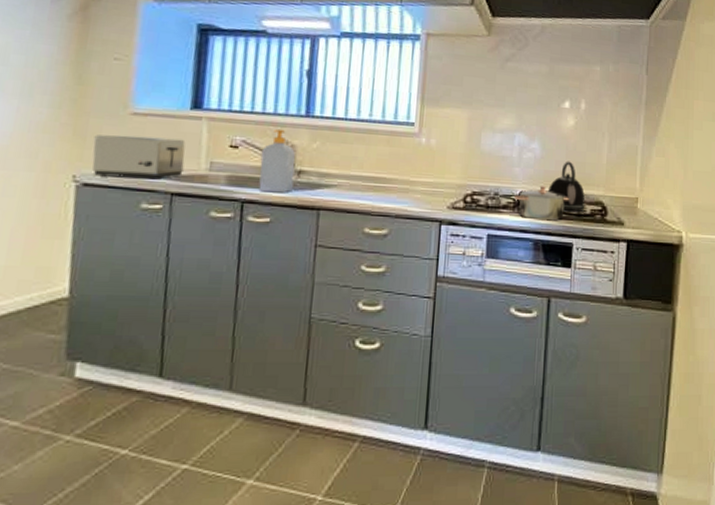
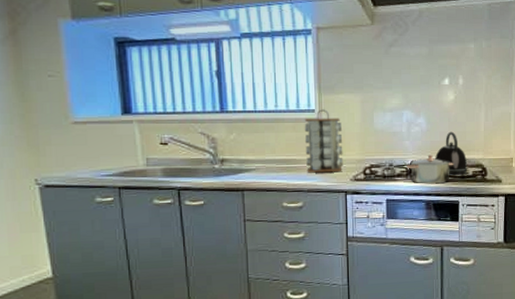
toaster: present [92,135,186,180] -> none [45,141,125,178]
soap bottle: present [258,128,296,193] -> none [187,125,219,180]
spice rack: none [397,123,444,197] -> present [304,109,344,173]

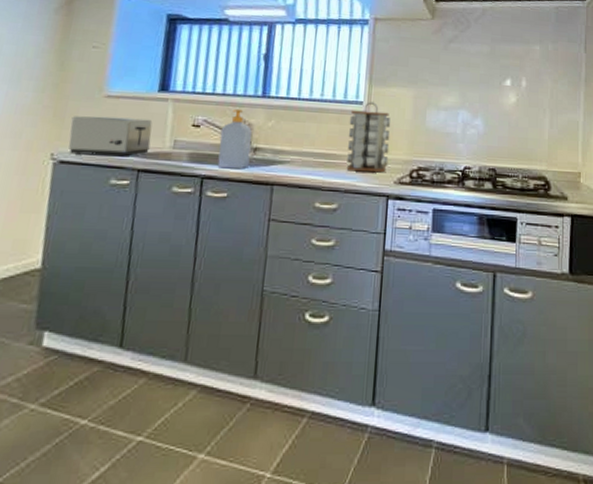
toaster: none [45,141,125,178] -> present [68,116,153,157]
soap bottle: none [187,125,219,180] -> present [217,108,252,169]
cooking pot: present [405,155,454,184] -> none [458,161,513,196]
kettle: present [435,131,468,175] -> none [492,136,529,187]

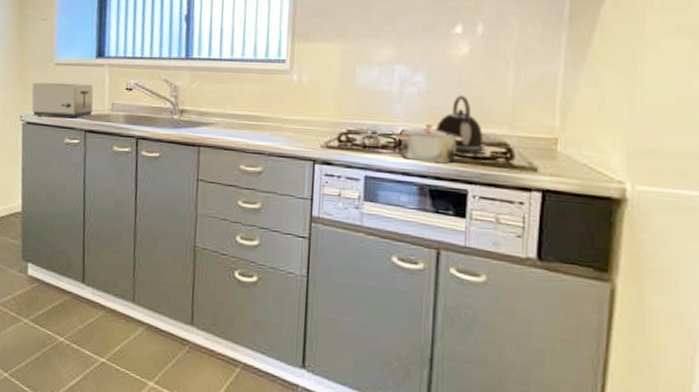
soap bottle: present [217,108,252,169] -> none [149,71,178,131]
spice rack: present [346,102,391,173] -> none [270,59,317,136]
cooking pot: none [458,161,513,196] -> present [394,124,464,164]
kettle: none [492,136,529,187] -> present [436,95,484,155]

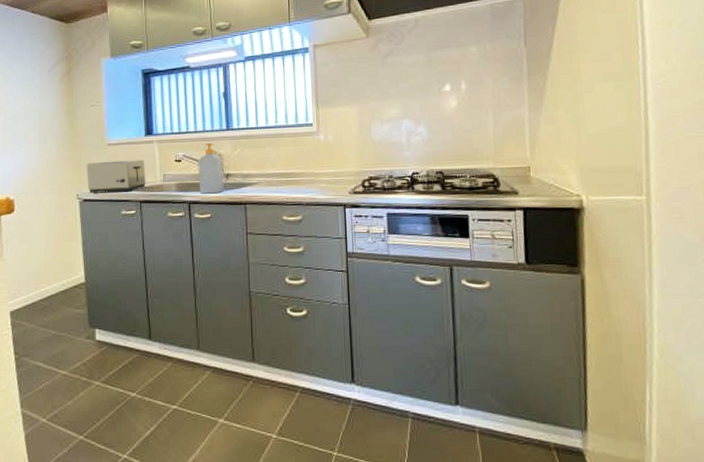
soap bottle: none [149,71,178,131] -> present [198,142,224,194]
cooking pot: present [394,124,464,164] -> none [406,165,461,197]
kettle: present [436,95,484,155] -> none [439,139,477,187]

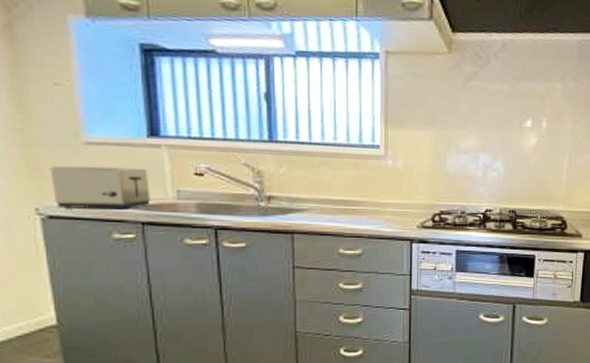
soap bottle: present [198,142,224,194] -> none [228,154,264,219]

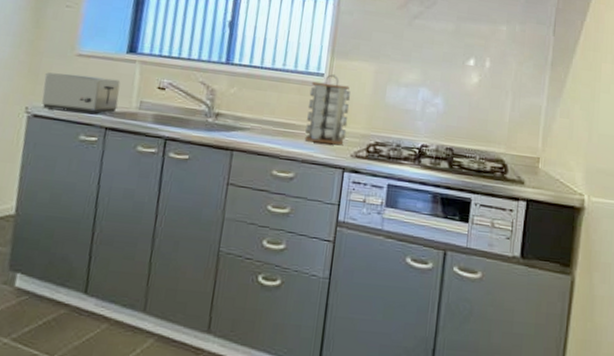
spice rack: none [367,145,411,218] -> present [304,74,351,145]

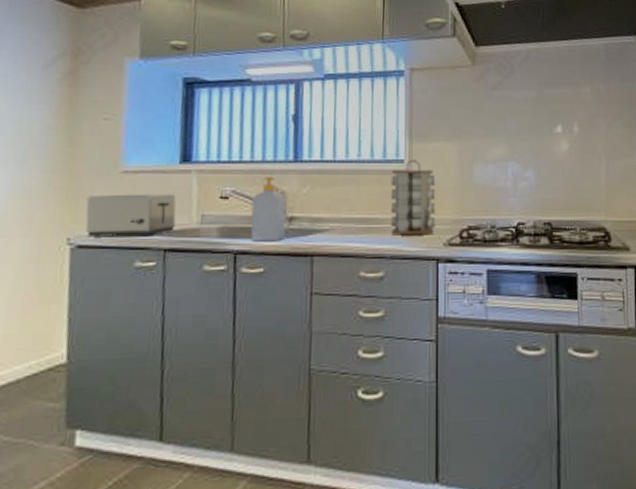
soap bottle: none [180,73,215,134] -> present [250,176,286,242]

